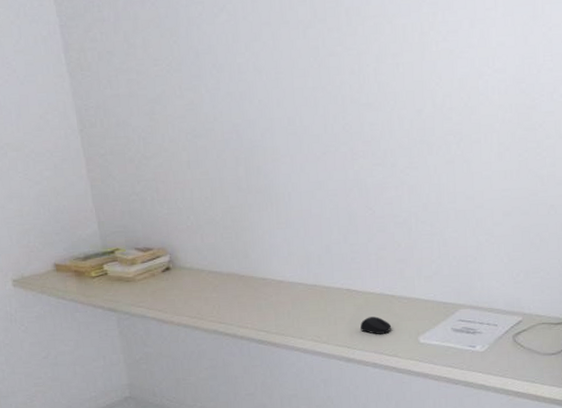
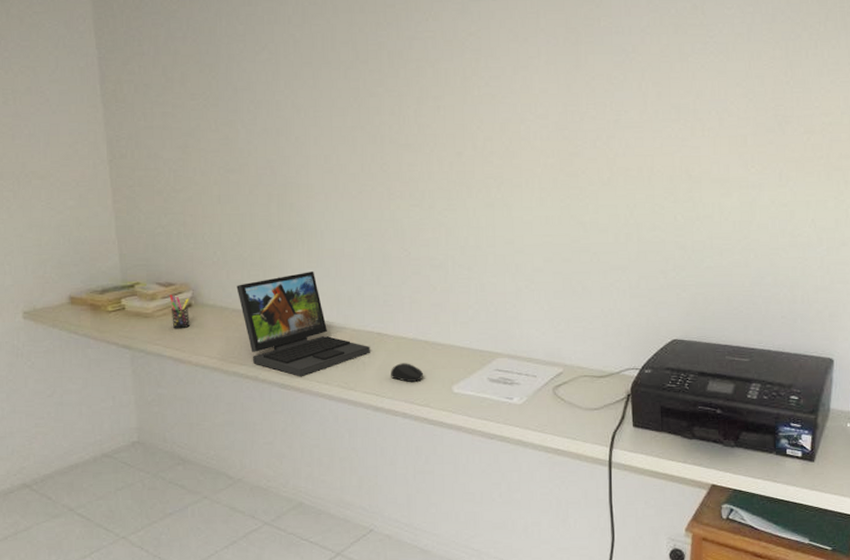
pen holder: none [148,258,170,292] -> present [169,294,190,329]
laptop: none [211,231,340,333] -> present [236,270,370,377]

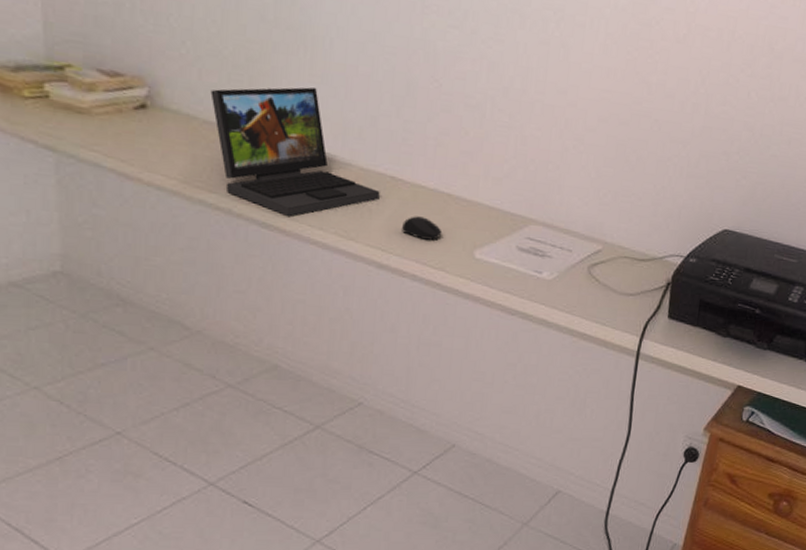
pen holder: present [169,294,190,329] -> none [115,87,143,136]

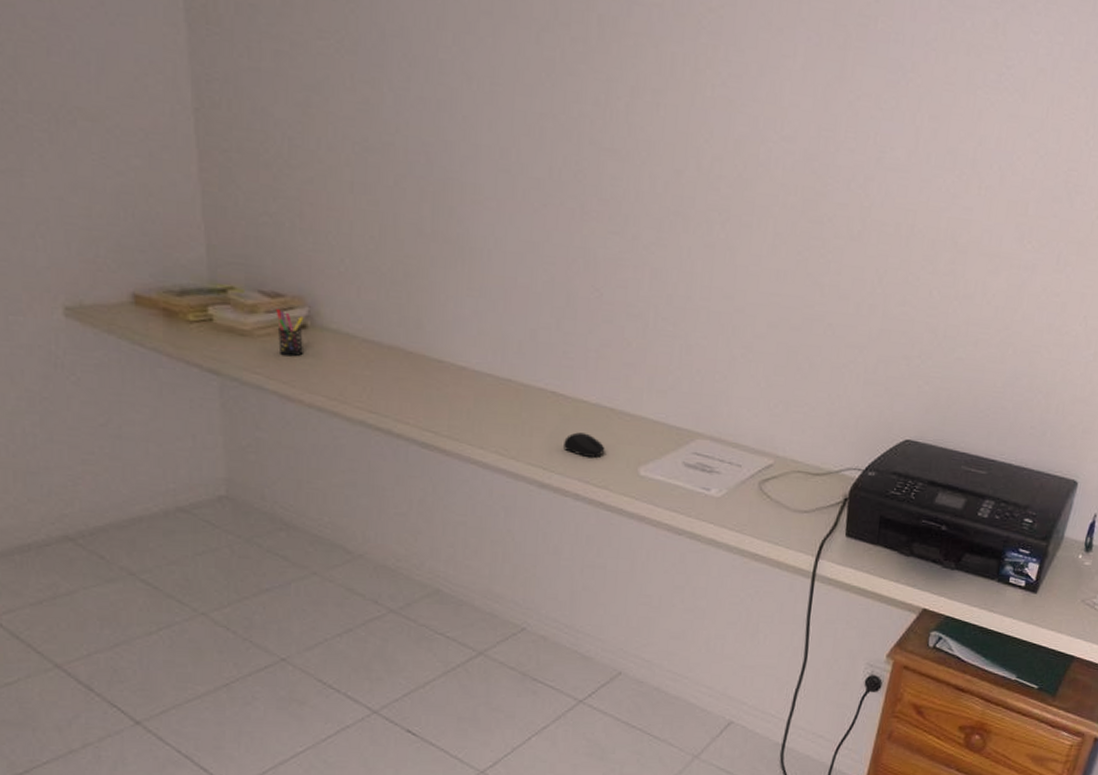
pen holder: none [115,87,143,136] -> present [276,308,304,357]
laptop: present [210,87,380,217] -> none [369,301,541,437]

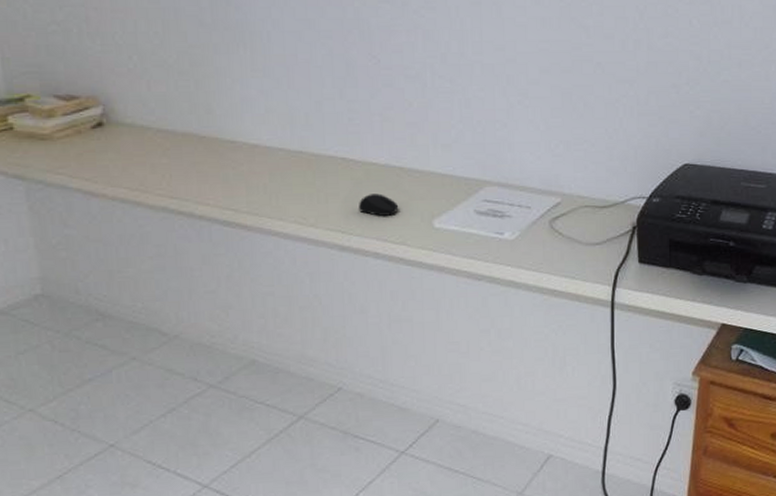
pen holder: present [276,308,304,357] -> none [72,110,102,154]

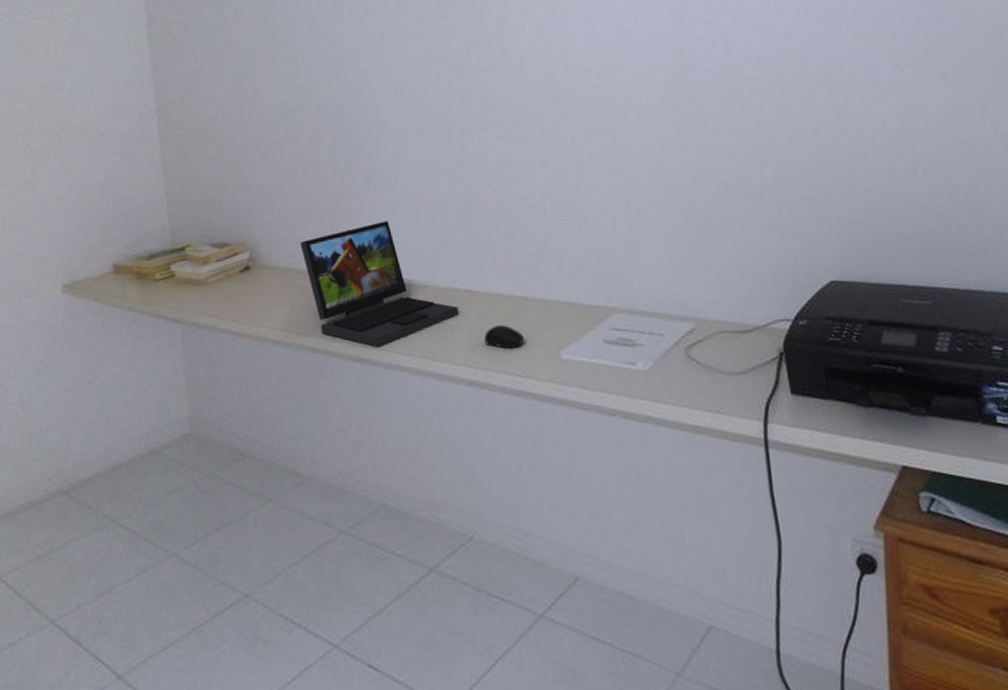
laptop: none [160,81,333,212] -> present [300,220,459,348]

